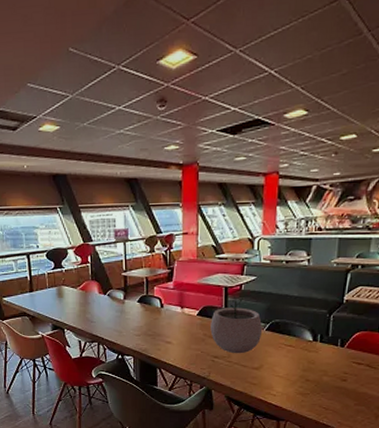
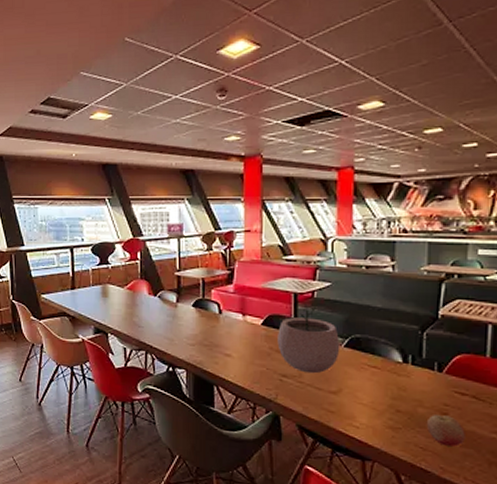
fruit: none [329,382,359,405] -> present [426,415,465,447]

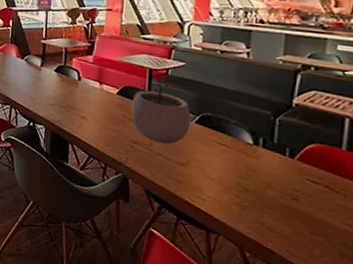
fruit: present [426,415,465,447] -> none [274,198,316,233]

